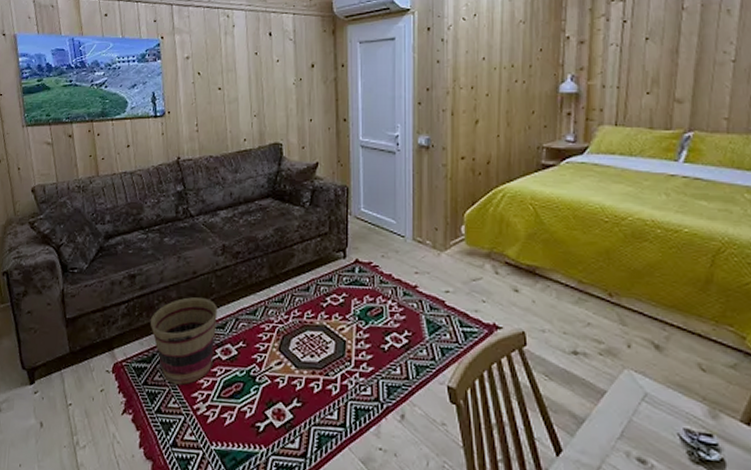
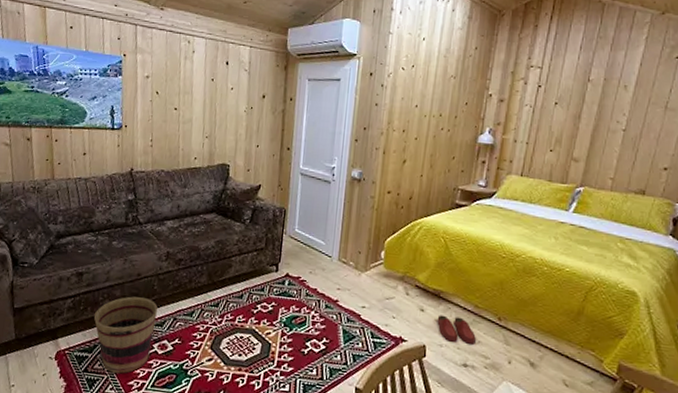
slippers: none [535,294,584,327] -> present [437,315,476,344]

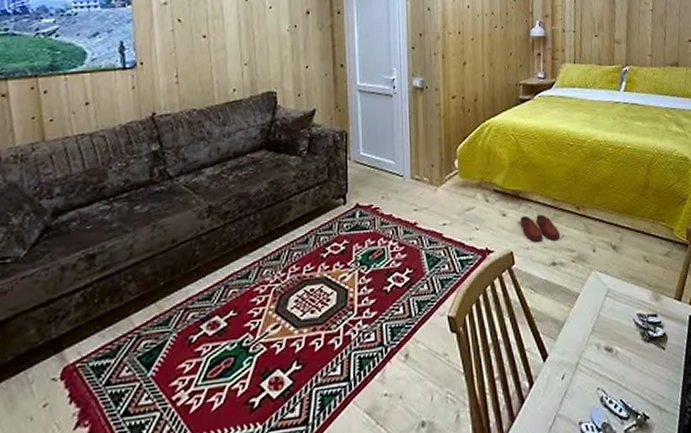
basket: present [93,296,158,374] -> none [114,268,202,377]

